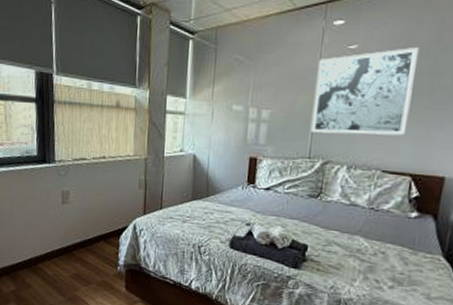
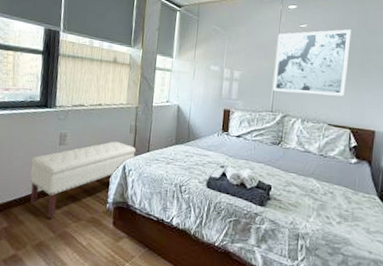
bench: none [33,198,147,282] -> present [30,141,136,218]

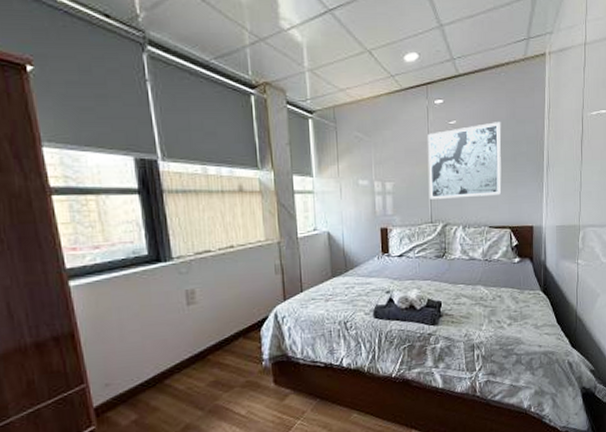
bench: present [30,141,136,218] -> none [152,287,287,395]

